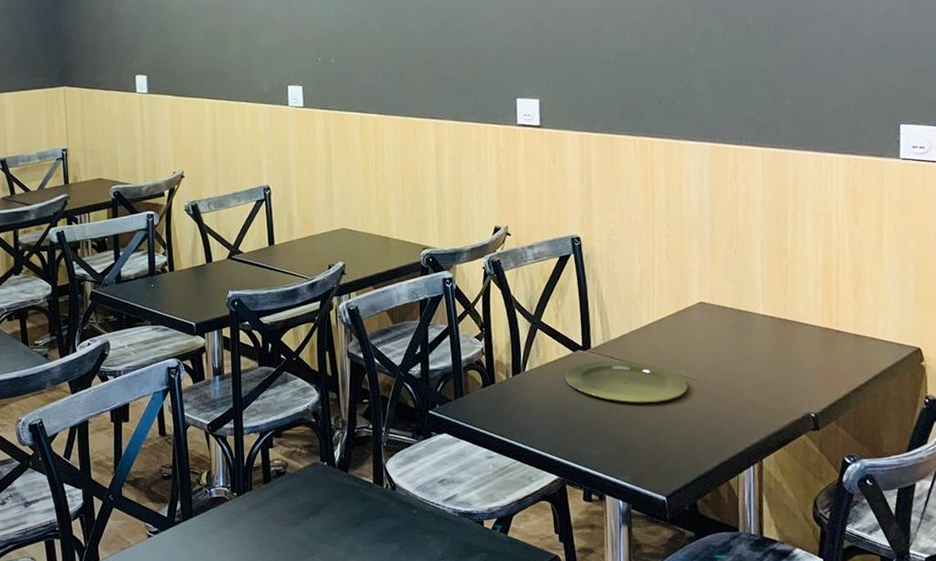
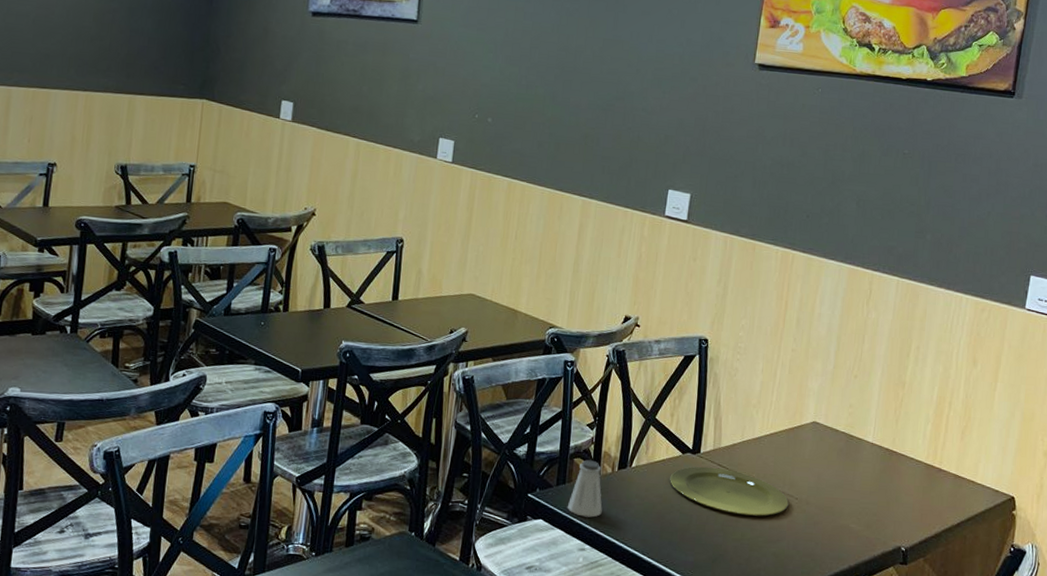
saltshaker: none [468,370,504,426] -> present [567,459,602,518]

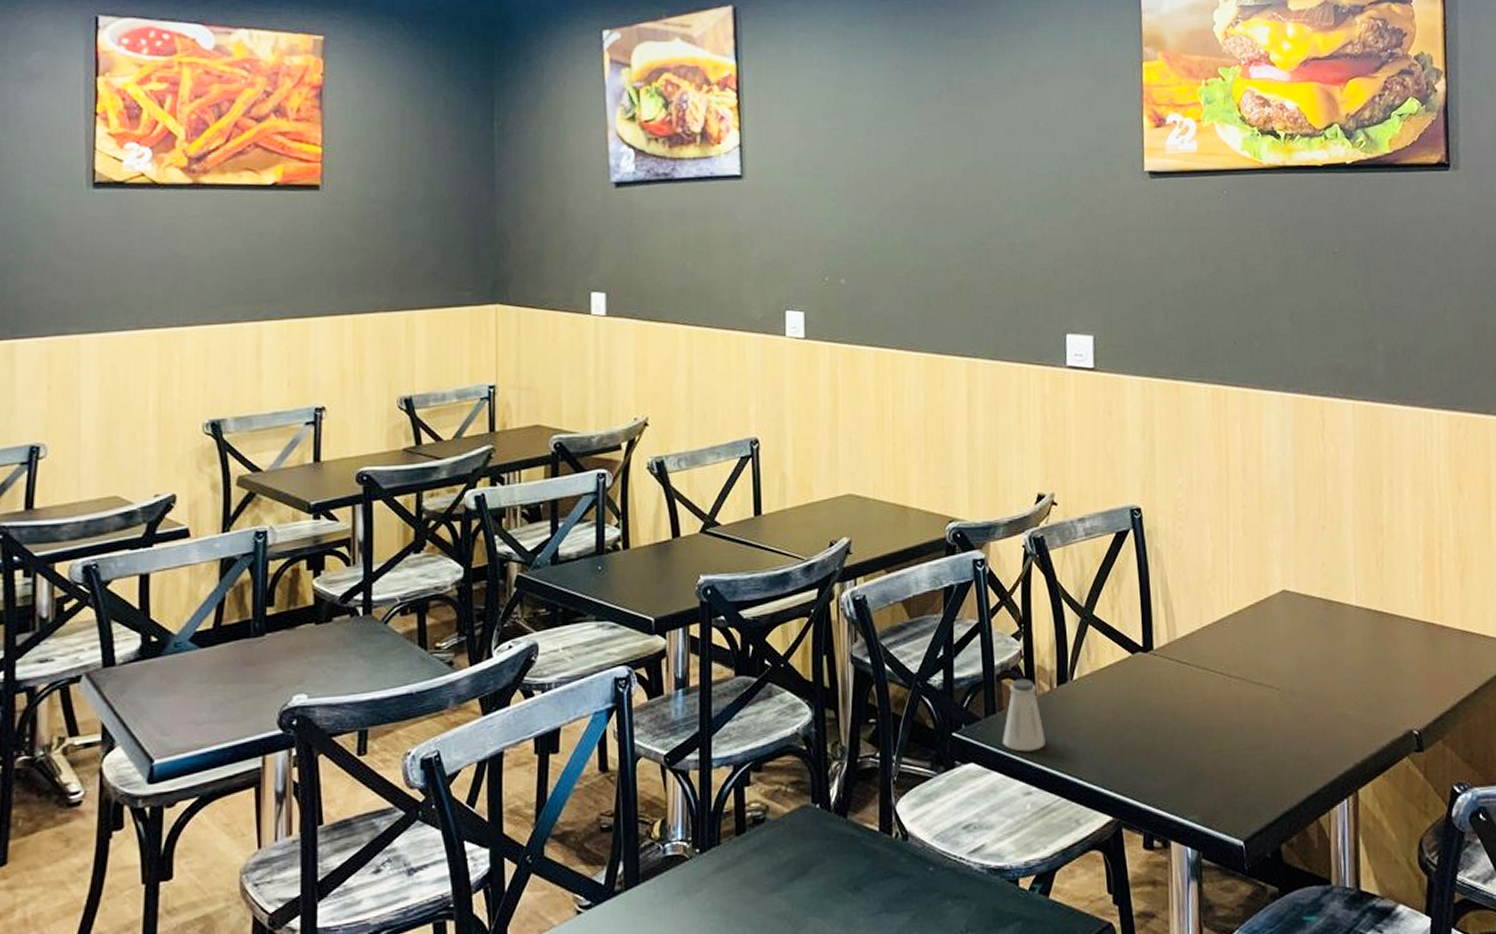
plate: present [670,466,789,516] -> none [1121,664,1269,720]

